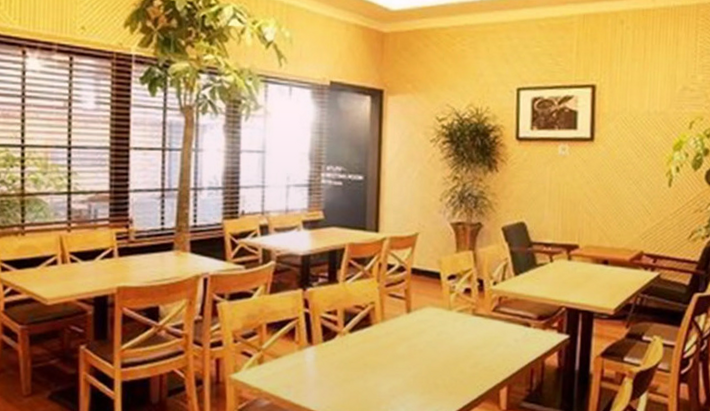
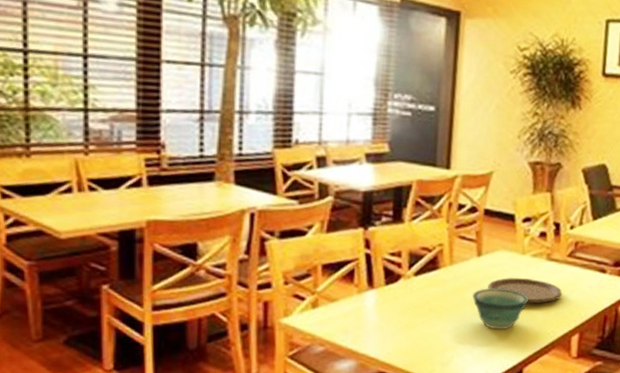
bowl: none [404,342,457,384] -> present [473,287,529,330]
plate: none [418,333,489,358] -> present [488,278,562,304]

